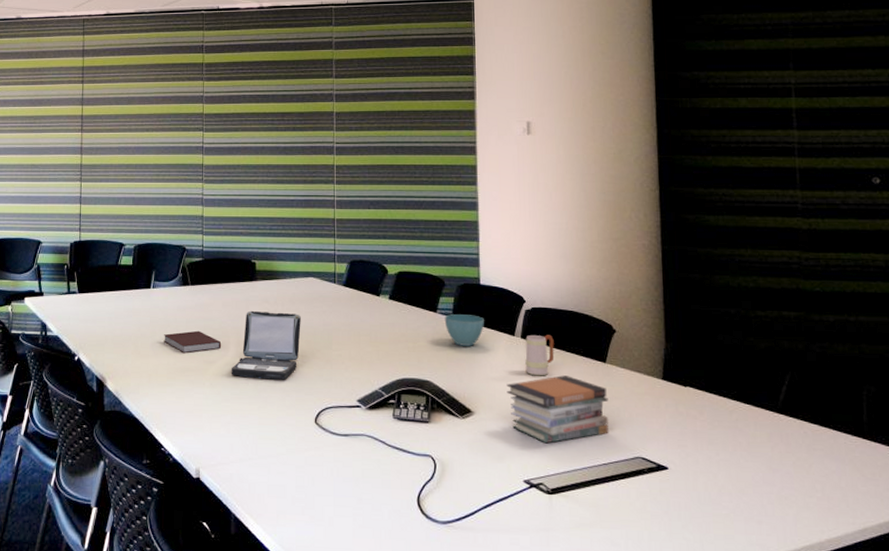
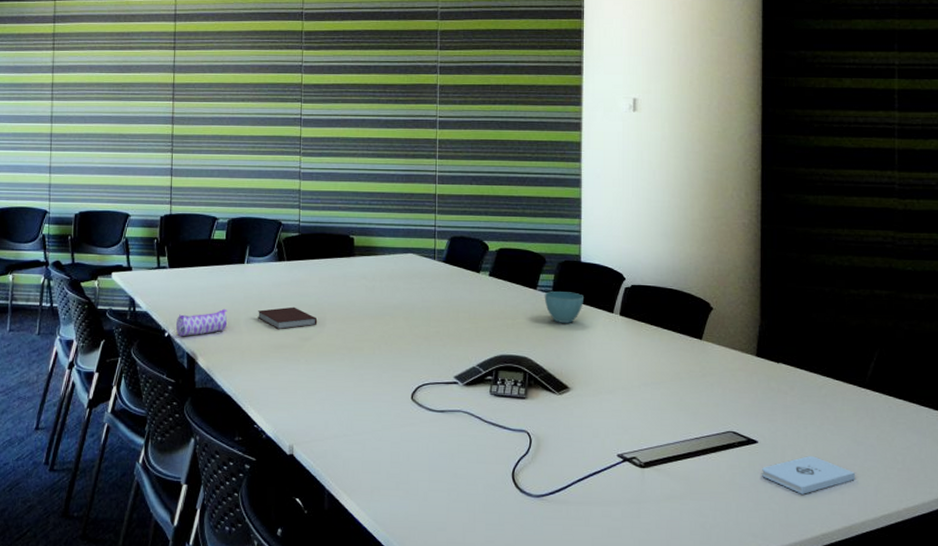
pencil case: none [85,332,135,361] -> present [175,308,228,337]
laptop: present [231,310,301,380] -> none [326,286,399,357]
book stack: present [506,375,609,444] -> none [604,352,703,419]
mug: present [525,335,555,376] -> none [623,312,652,353]
notepad: none [674,483,773,524] -> present [762,456,856,494]

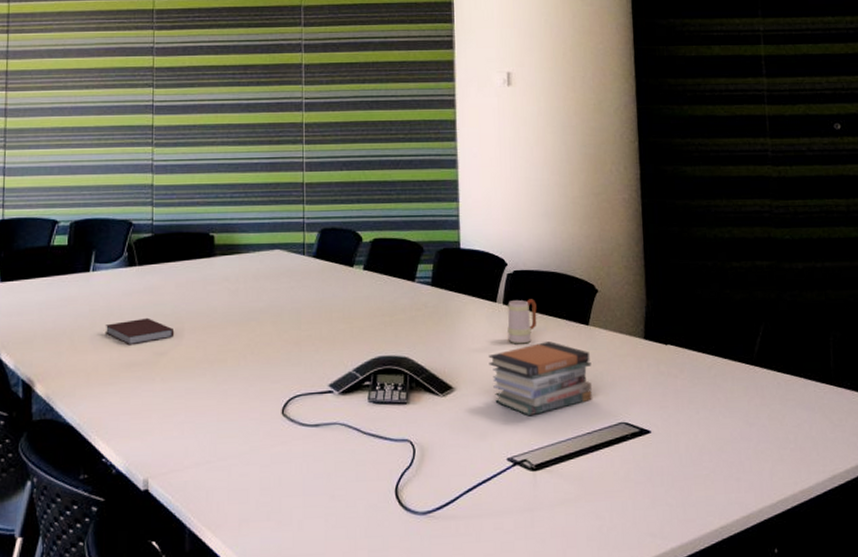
pencil case: present [175,308,228,337] -> none [8,325,71,362]
plant pot: present [544,291,583,323] -> none [423,282,465,317]
book stack: none [604,352,703,419] -> present [488,341,592,416]
mug: none [623,312,652,353] -> present [507,299,537,344]
notepad: present [762,456,856,494] -> none [657,442,751,485]

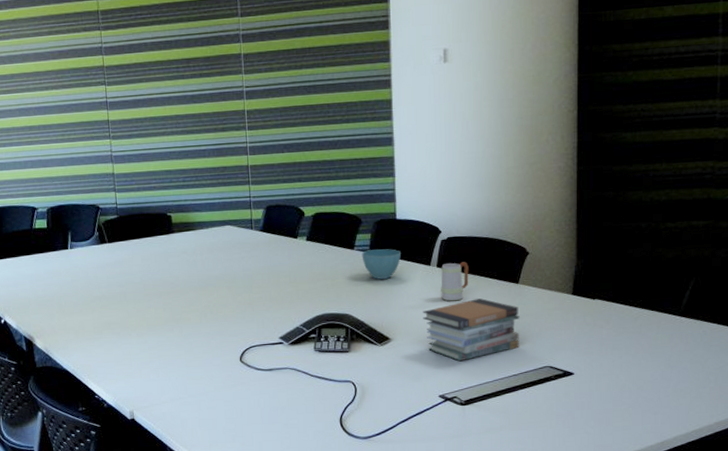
notebook: present [105,317,175,346] -> none [85,285,144,308]
plant pot: none [423,282,465,317] -> present [361,249,401,280]

